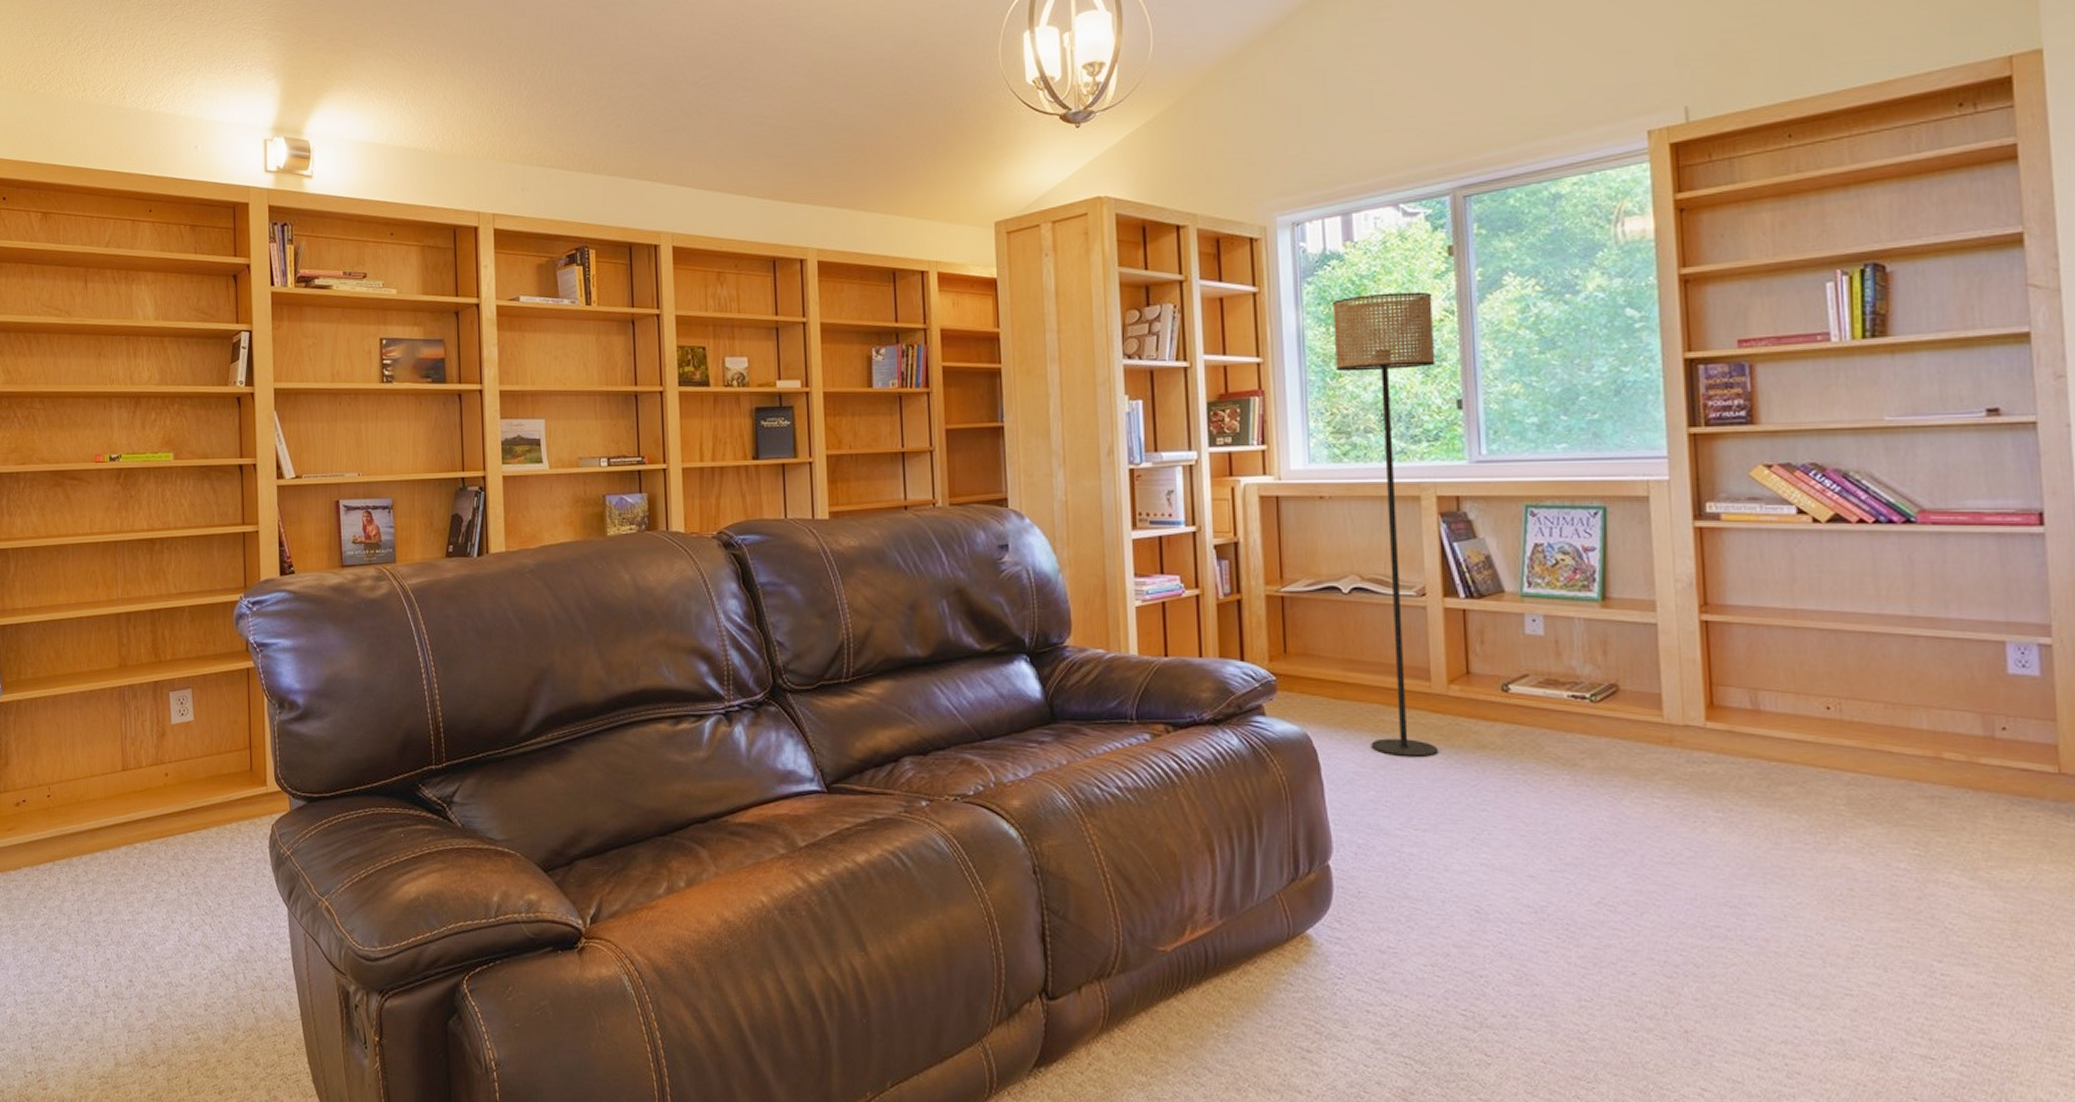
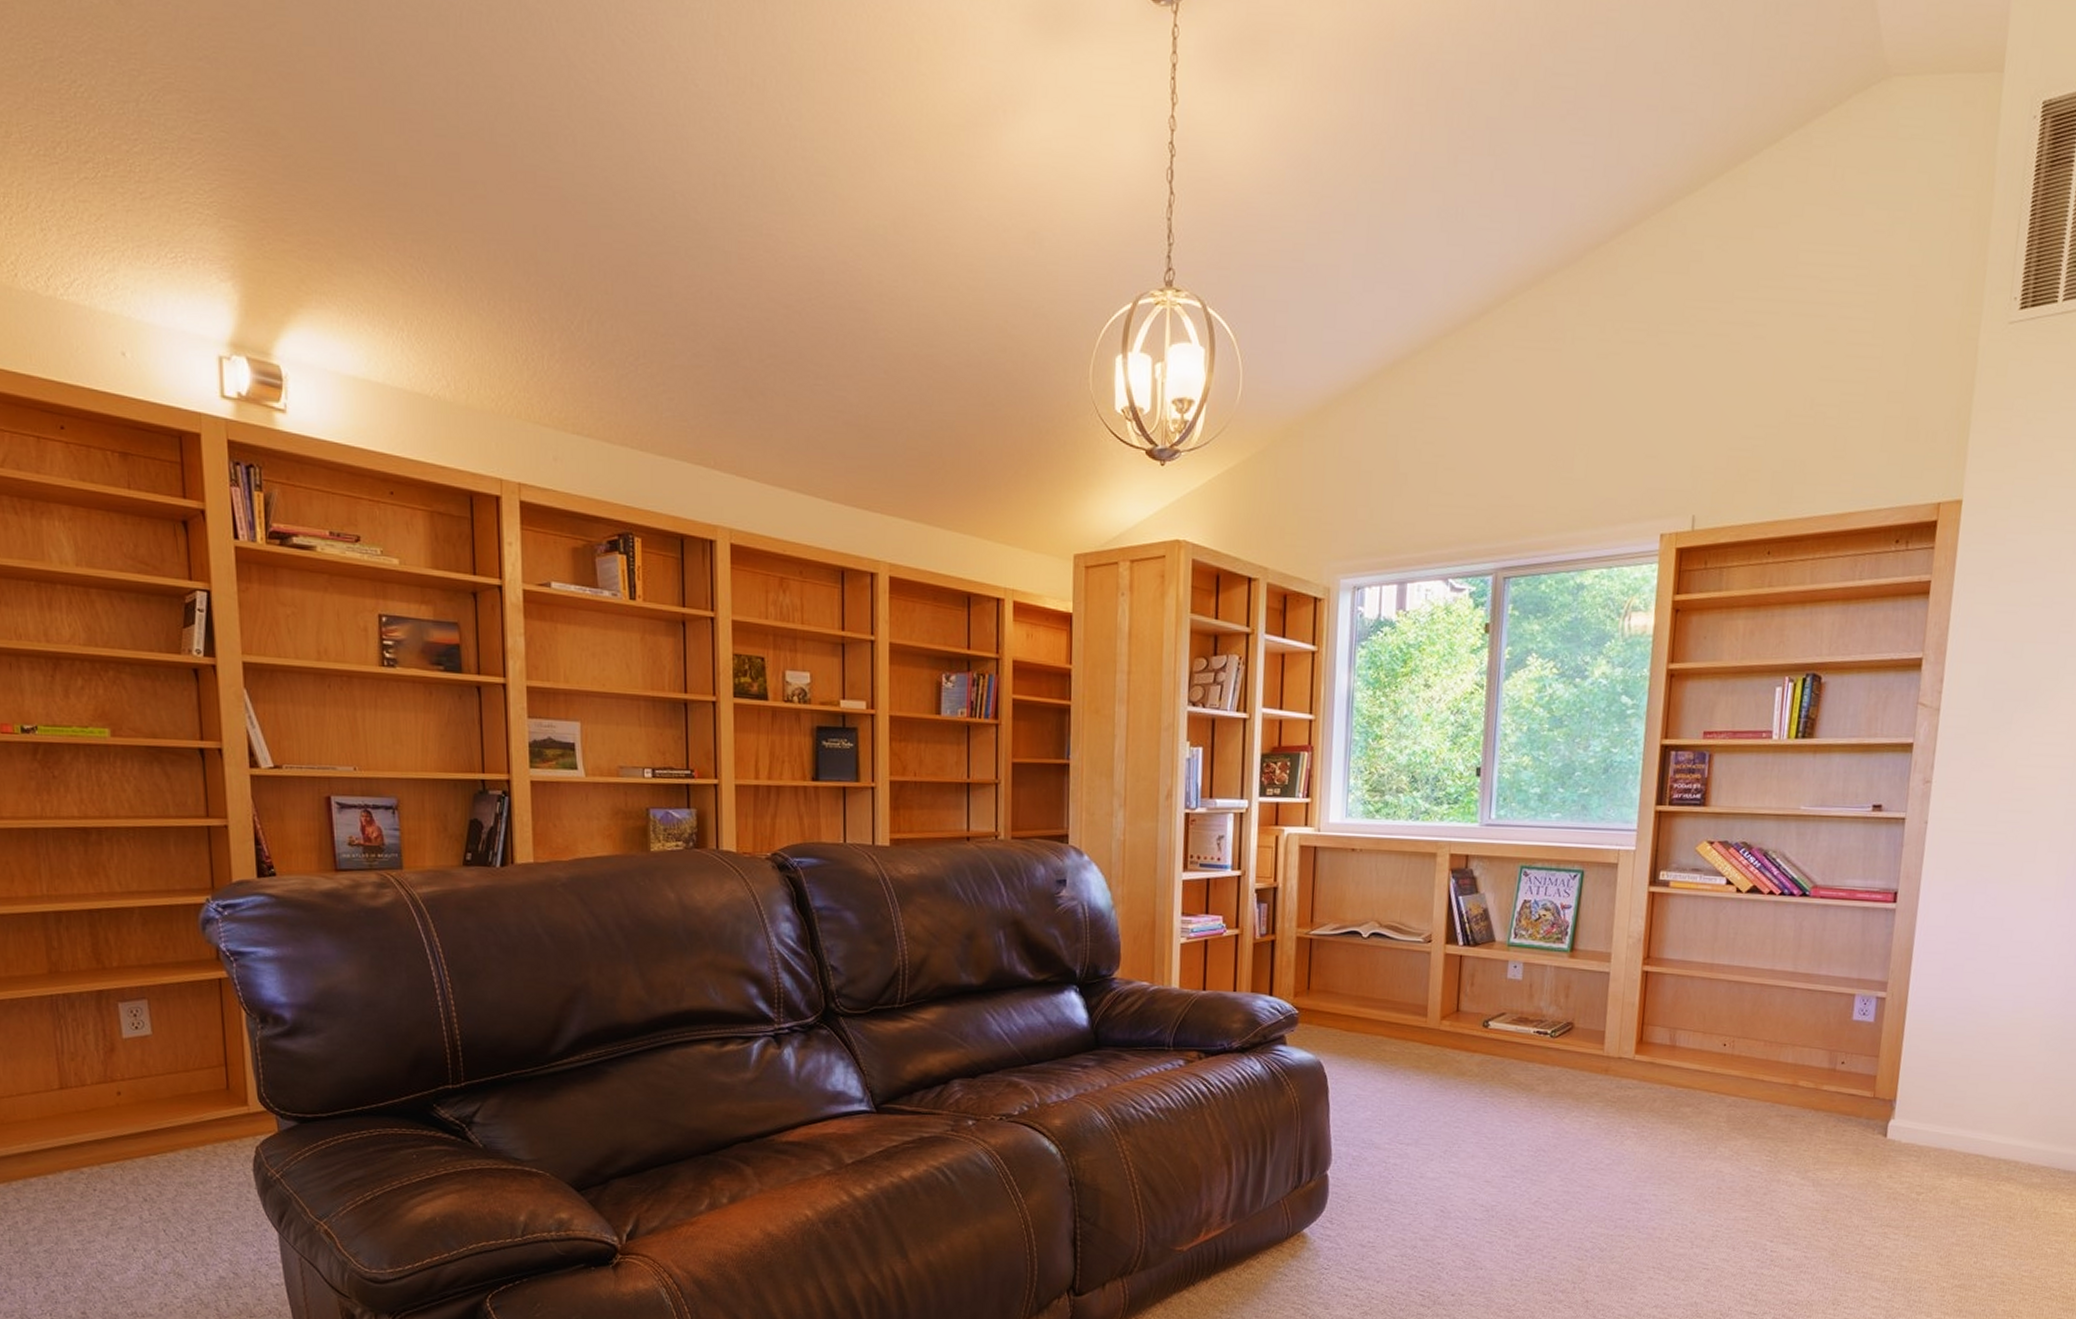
floor lamp: present [1333,291,1438,758] -> none [1372,662,1467,1083]

